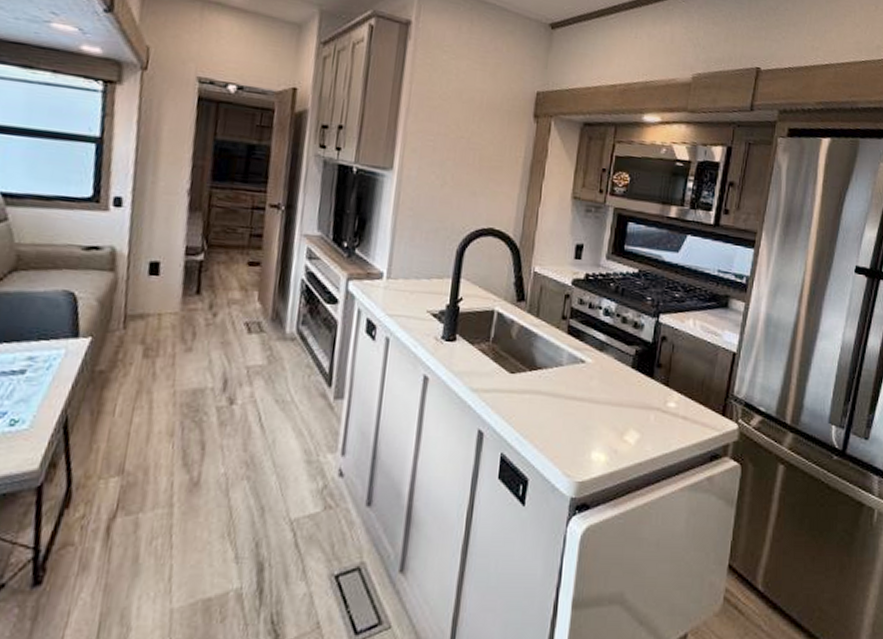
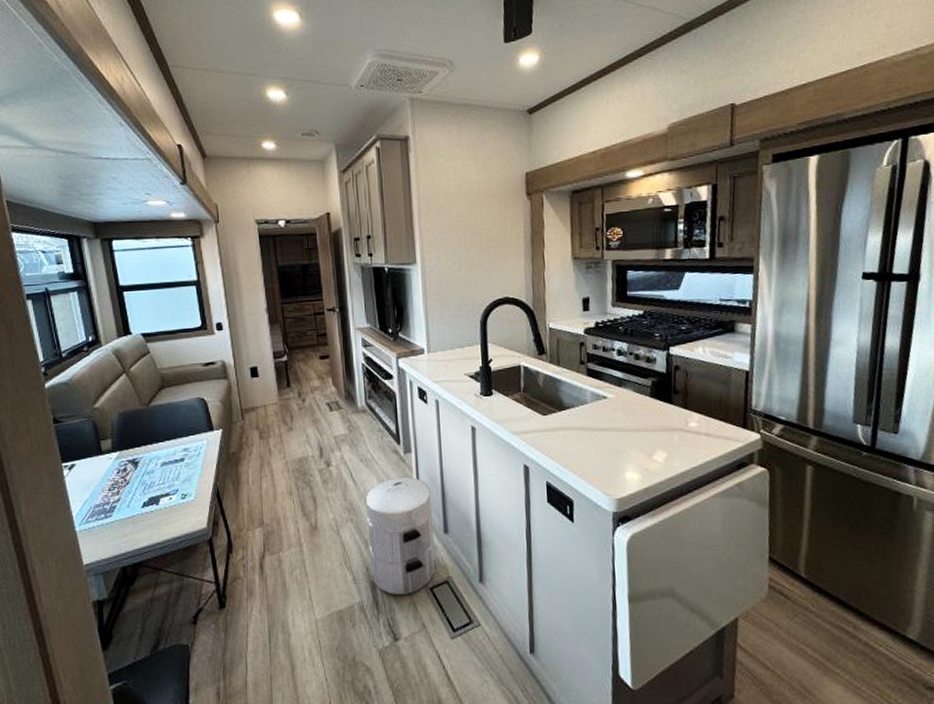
waste bin: none [262,428,359,583] -> present [365,476,436,596]

